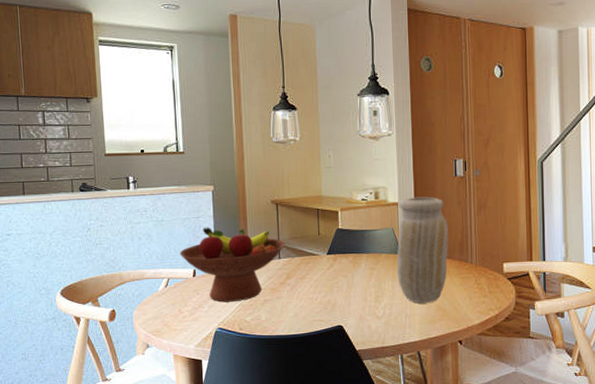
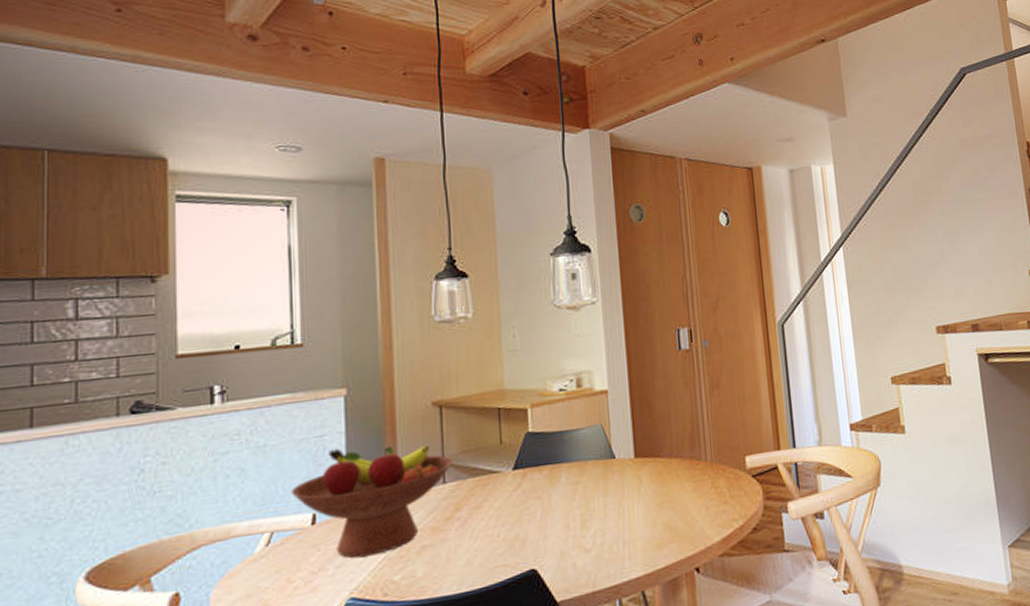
vase: present [397,196,448,304] -> none [608,378,676,524]

